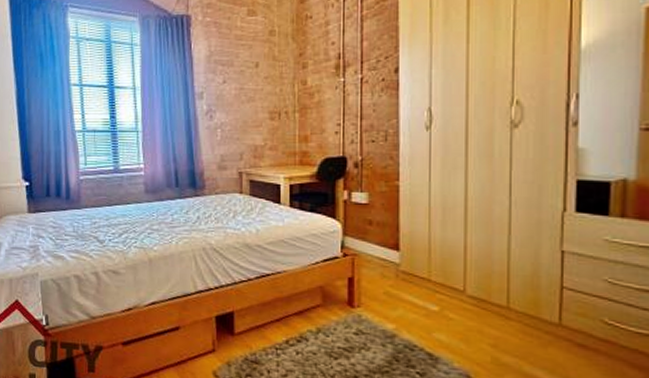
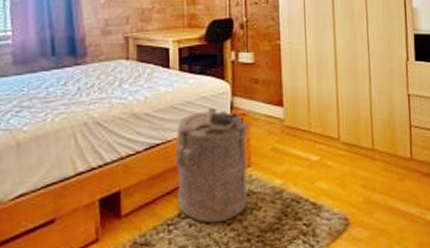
laundry hamper: none [285,246,361,356] -> present [176,108,250,224]

